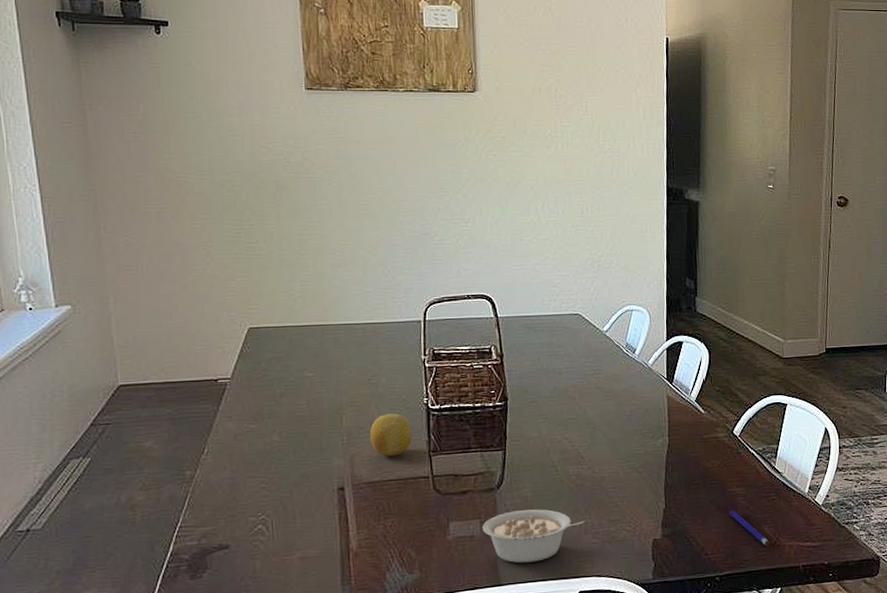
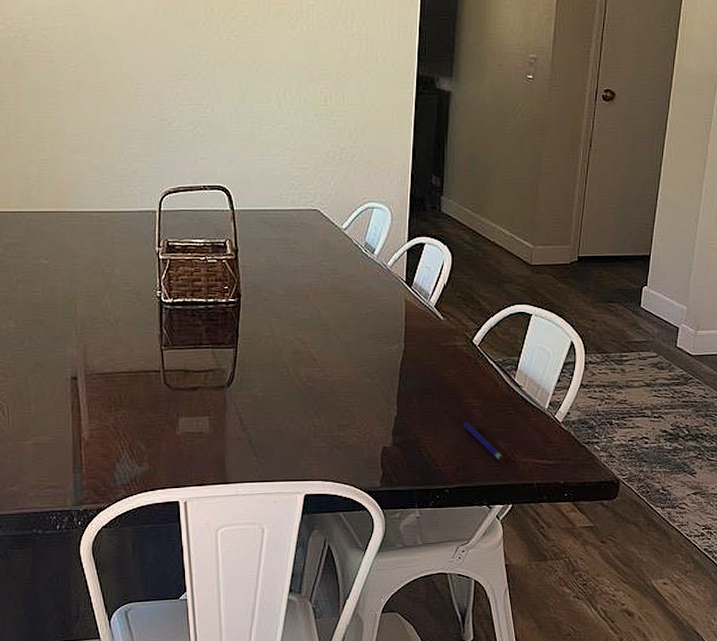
fruit: present [370,413,413,456] -> none [103,305,145,348]
legume: present [482,509,586,563] -> none [211,410,315,463]

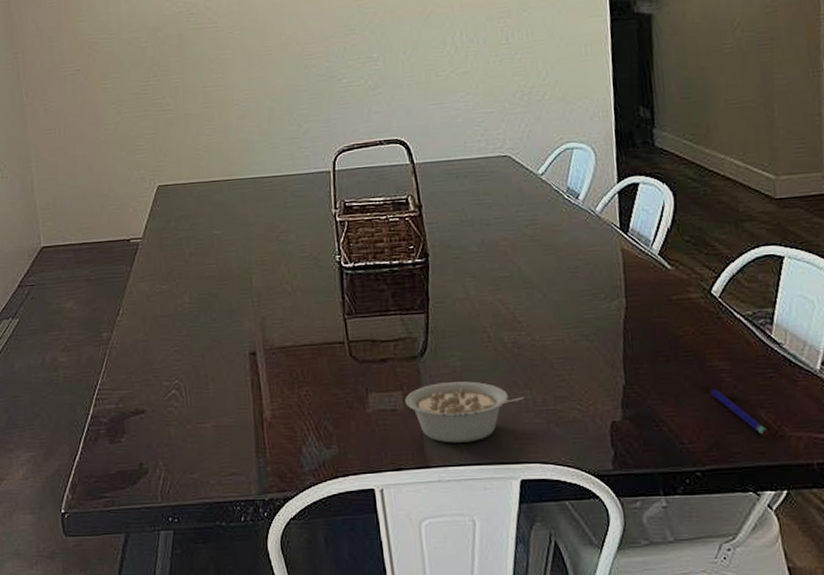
legume: none [211,410,315,463] -> present [405,381,526,443]

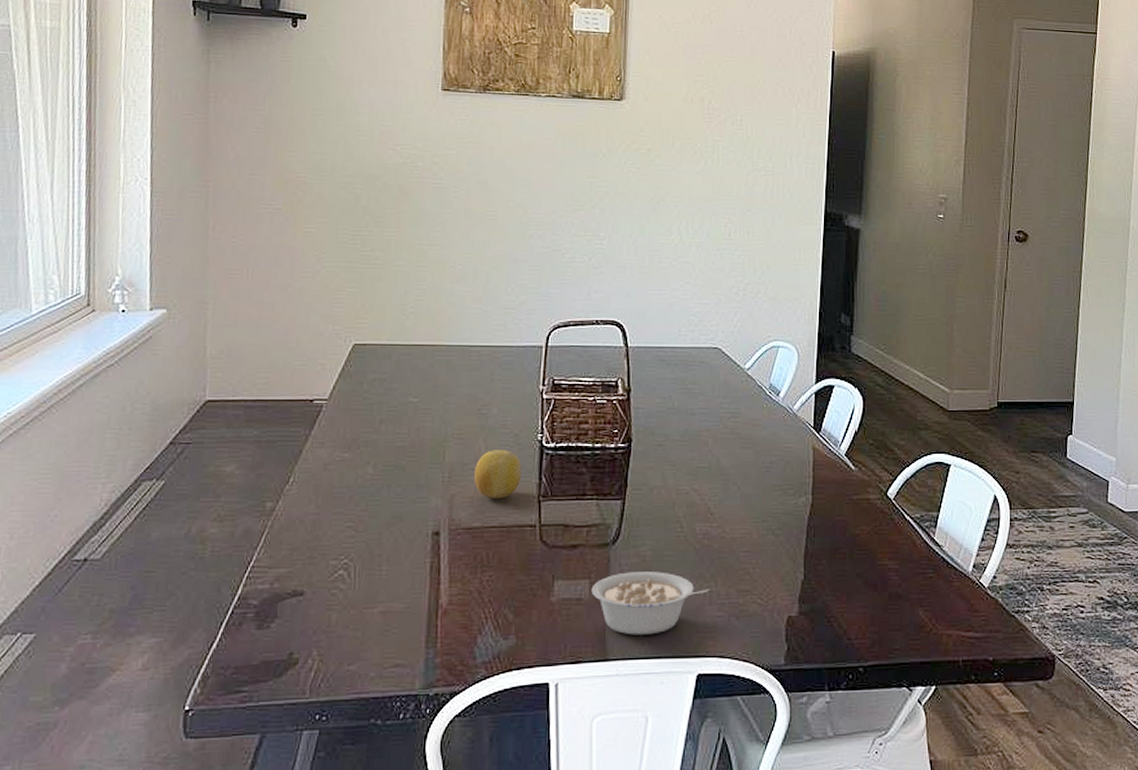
fruit: none [281,272,325,319] -> present [474,450,522,498]
pen: present [711,389,770,436] -> none [879,587,925,634]

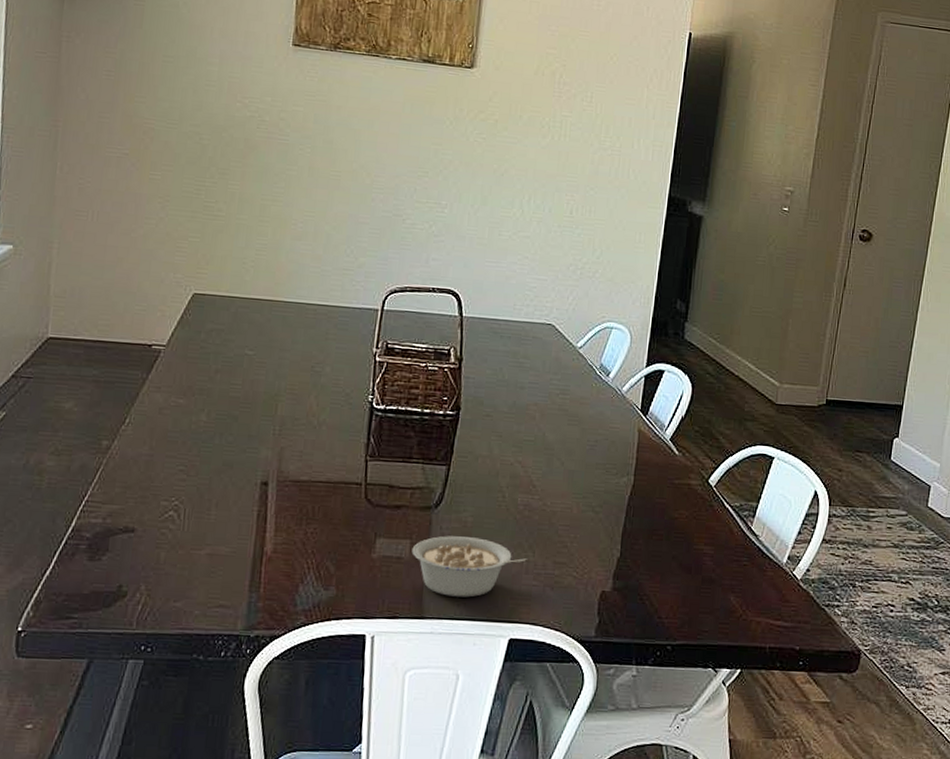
fruit: present [474,450,522,498] -> none [304,407,351,455]

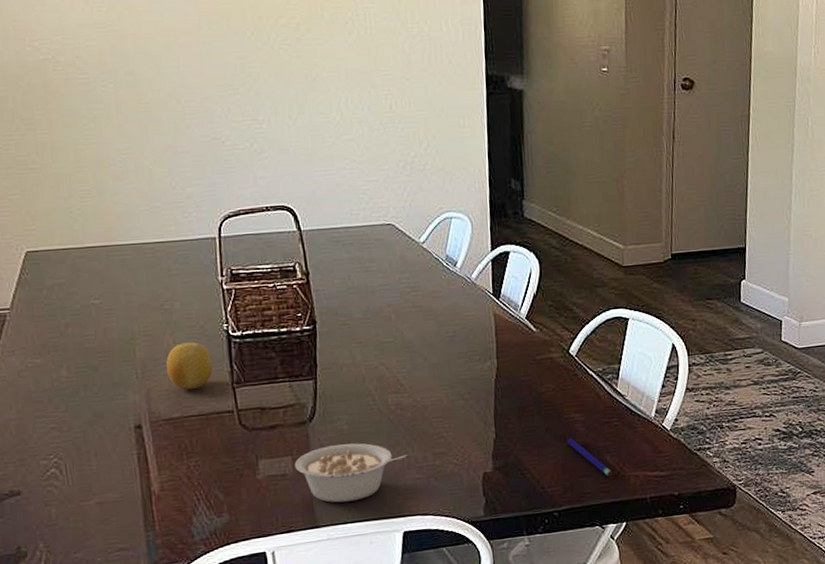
fruit: none [304,407,351,455] -> present [166,342,213,389]
pen: none [693,571,735,619] -> present [568,438,613,477]

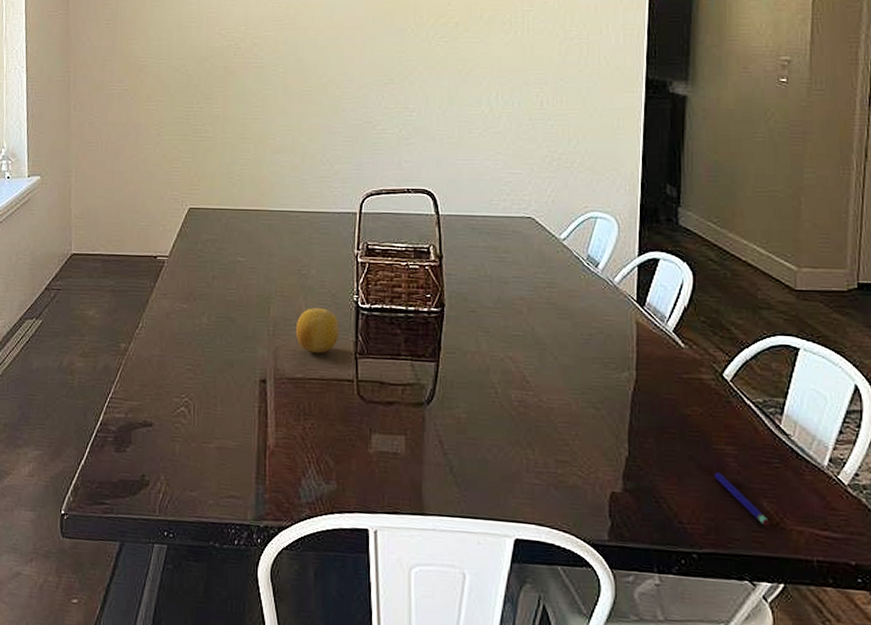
legume: present [294,443,408,503] -> none [407,432,528,495]

